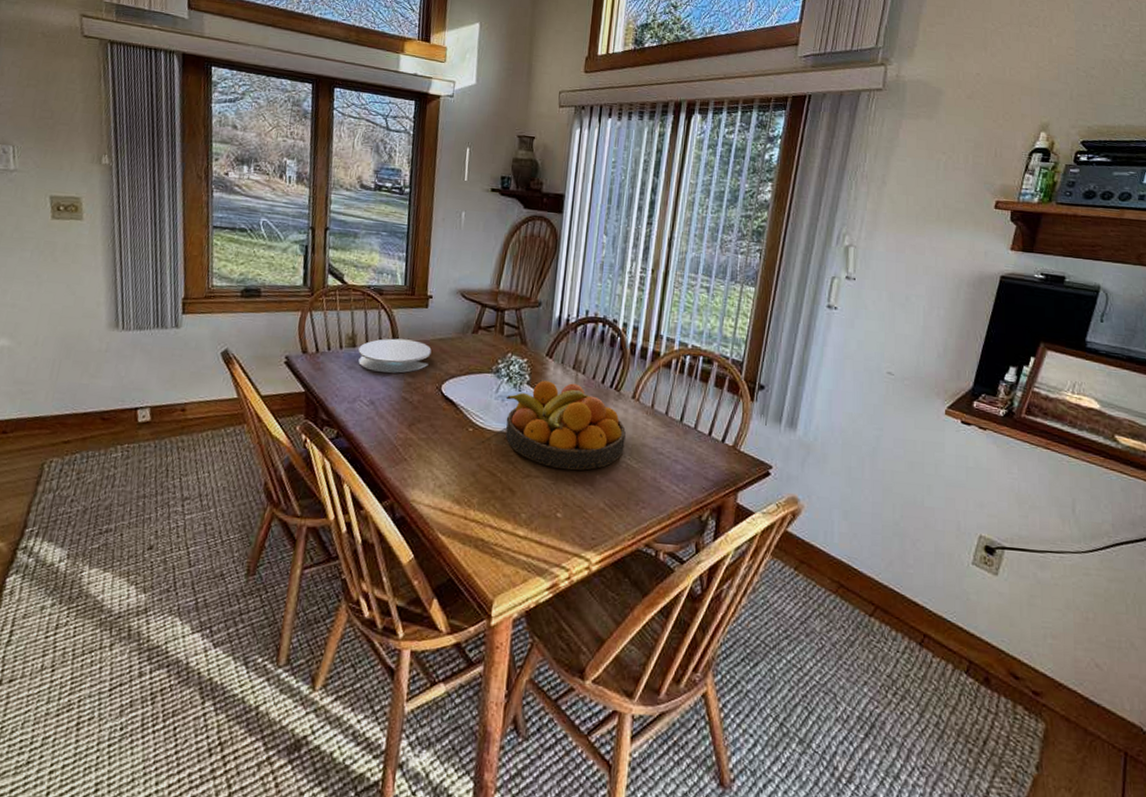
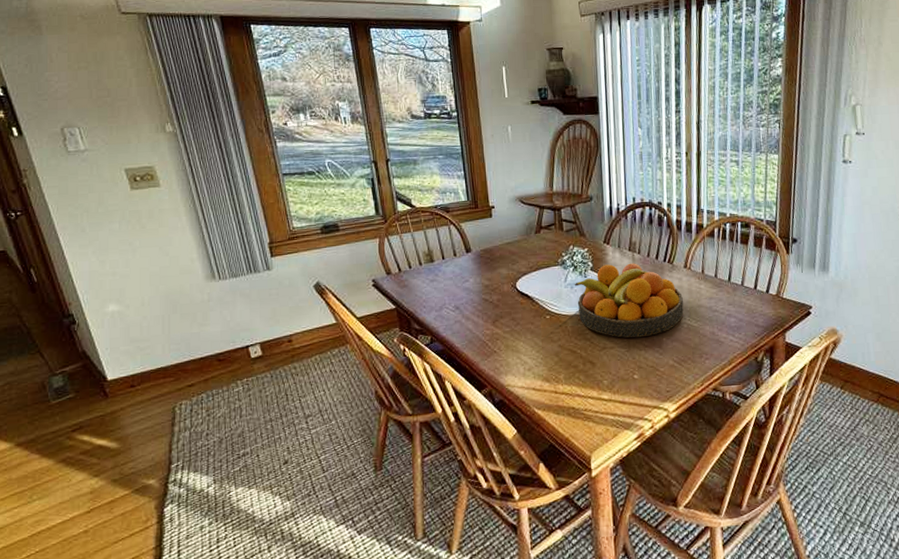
plate: present [358,338,432,373] -> none [437,248,502,280]

